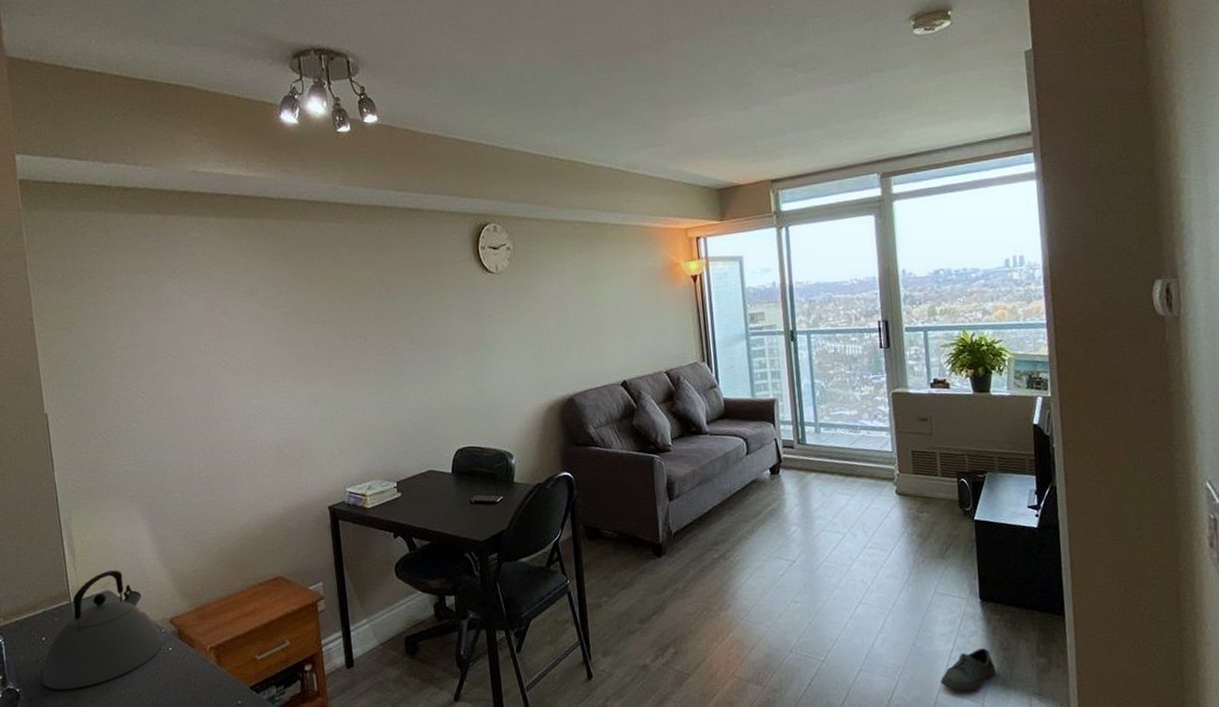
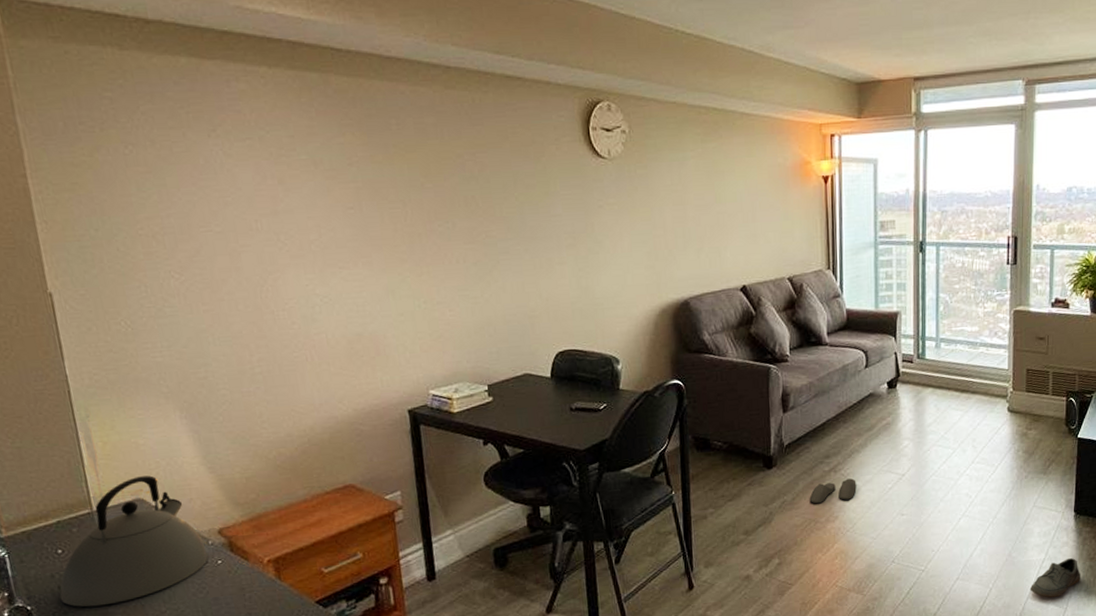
slippers: none [700,565,747,592] -> present [809,478,857,504]

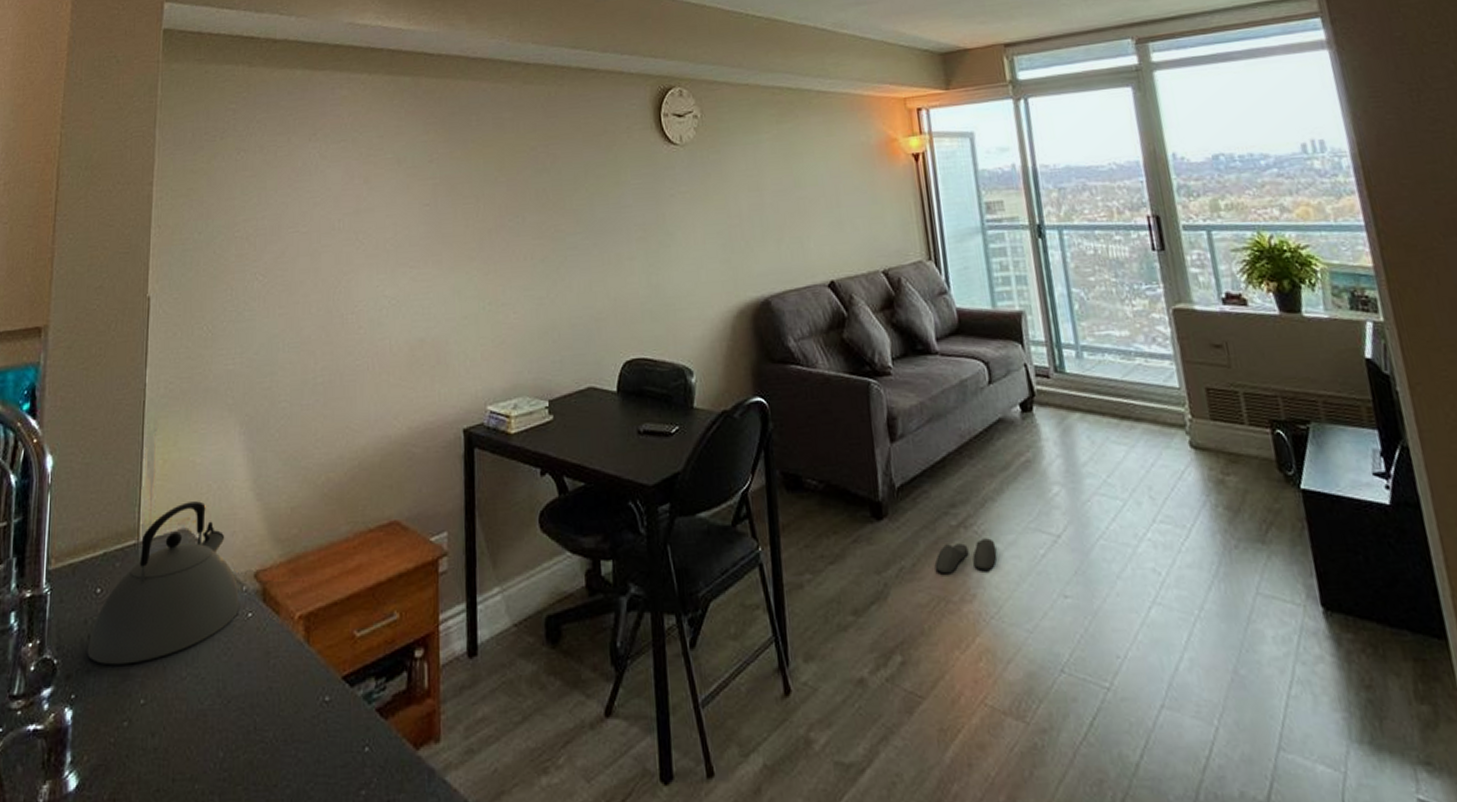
shoe: present [1029,558,1080,598] -> none [1278,684,1358,752]

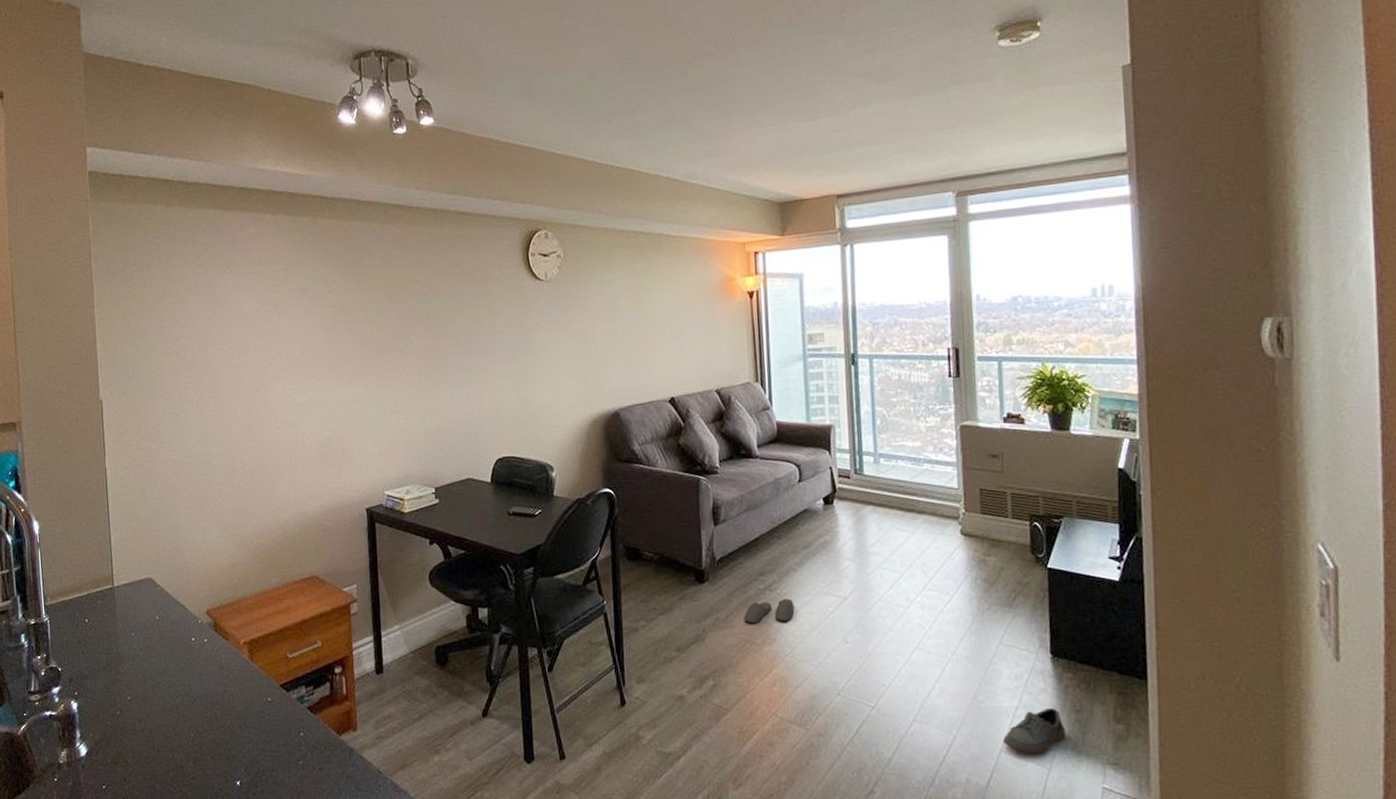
kettle: present [87,501,239,665] -> none [83,558,197,673]
shoe: none [1278,684,1358,752] -> present [1002,708,1065,755]

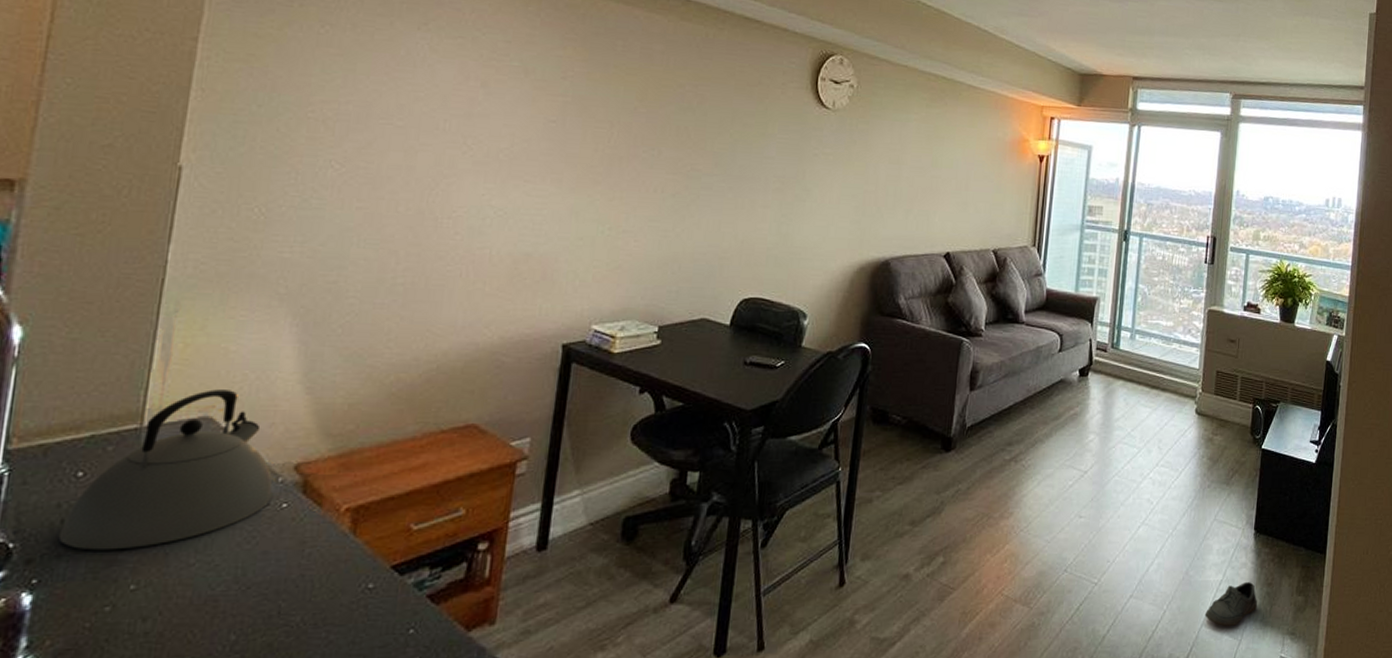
kettle: none [83,558,197,673] -> present [58,389,273,551]
slippers: present [744,599,795,624] -> none [985,471,1037,496]

